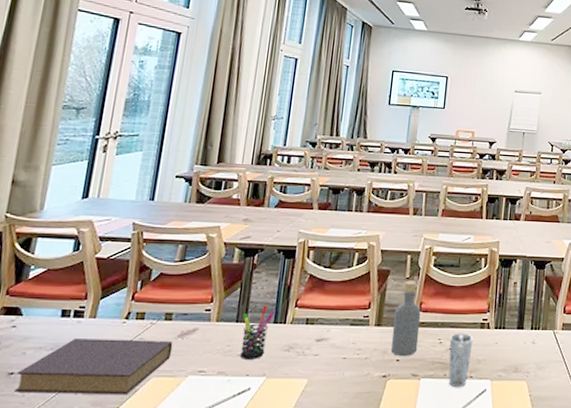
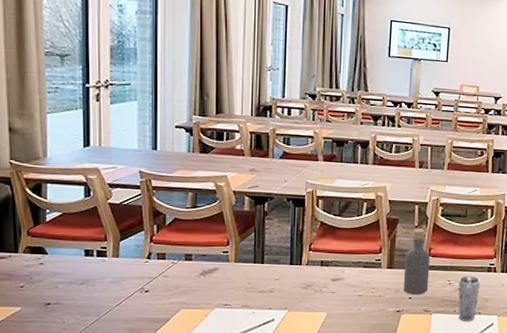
book: present [14,338,173,395] -> none [54,275,196,324]
pen holder: present [240,304,275,359] -> none [259,248,290,295]

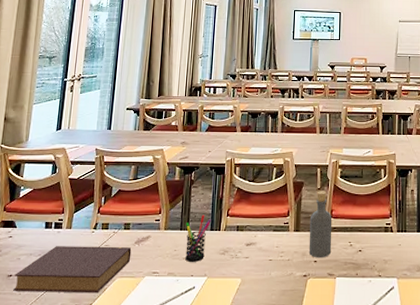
book: none [54,275,196,324] -> present [13,246,132,294]
pen holder: none [259,248,290,295] -> present [185,214,211,262]
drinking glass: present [458,275,481,321] -> none [358,236,379,285]

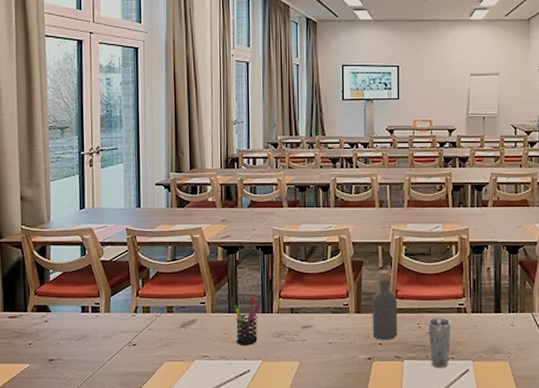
book: present [13,246,132,294] -> none [56,330,178,377]
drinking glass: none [358,236,379,285] -> present [428,317,451,367]

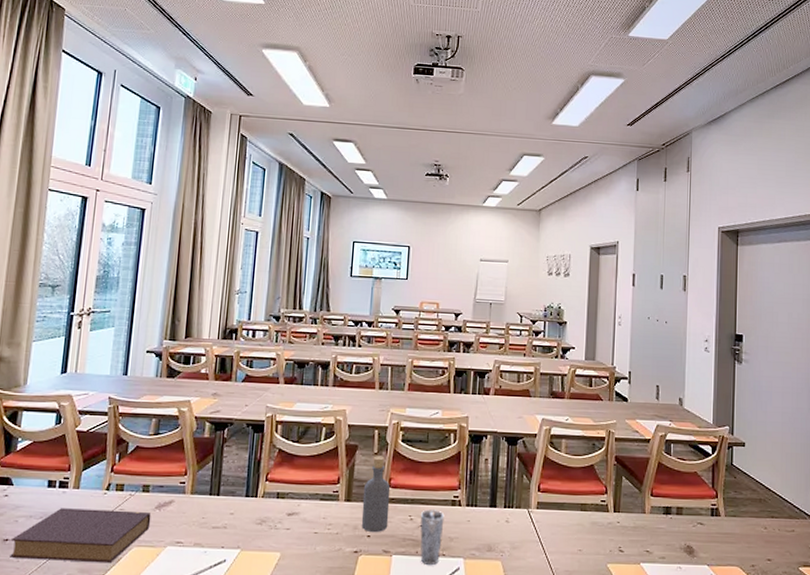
book: none [56,330,178,377] -> present [10,508,151,564]
pen holder: present [233,296,262,345] -> none [215,478,247,532]

